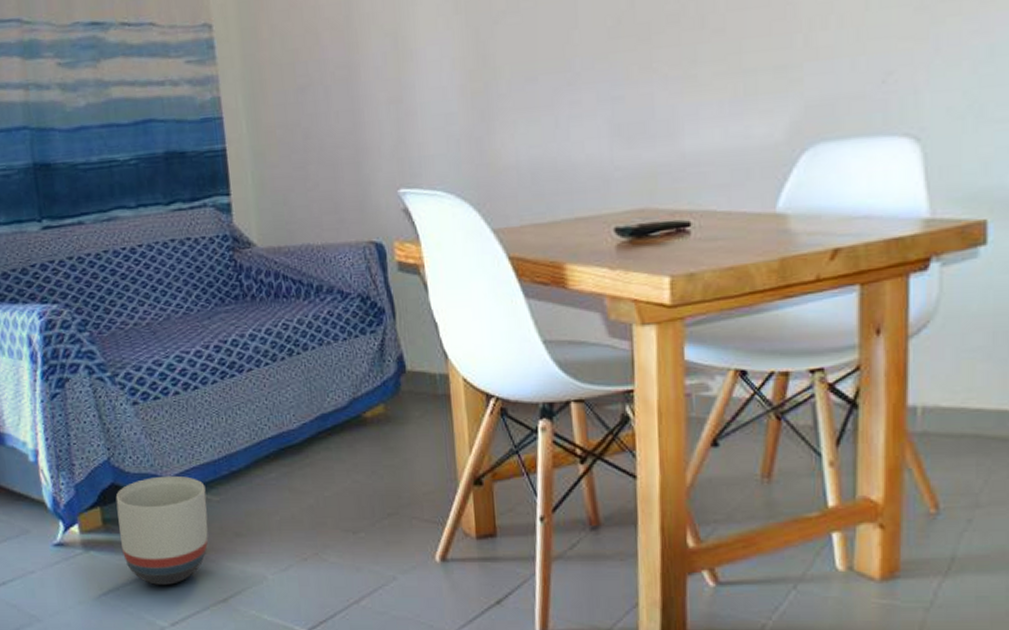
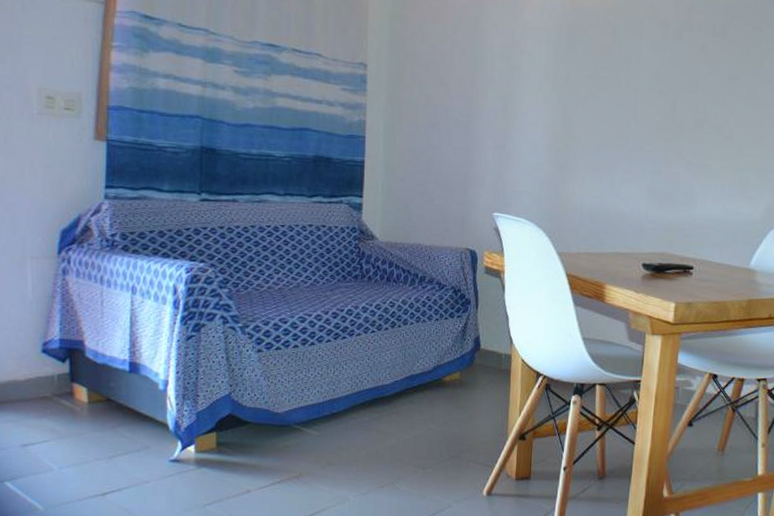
planter: present [115,475,208,585] -> none [230,411,309,500]

